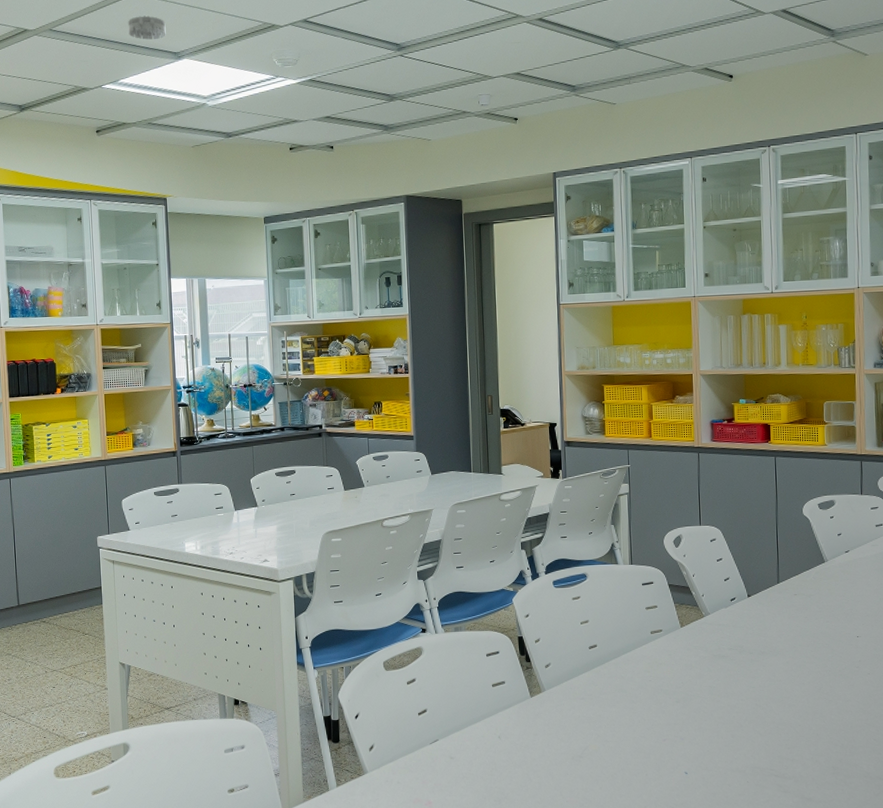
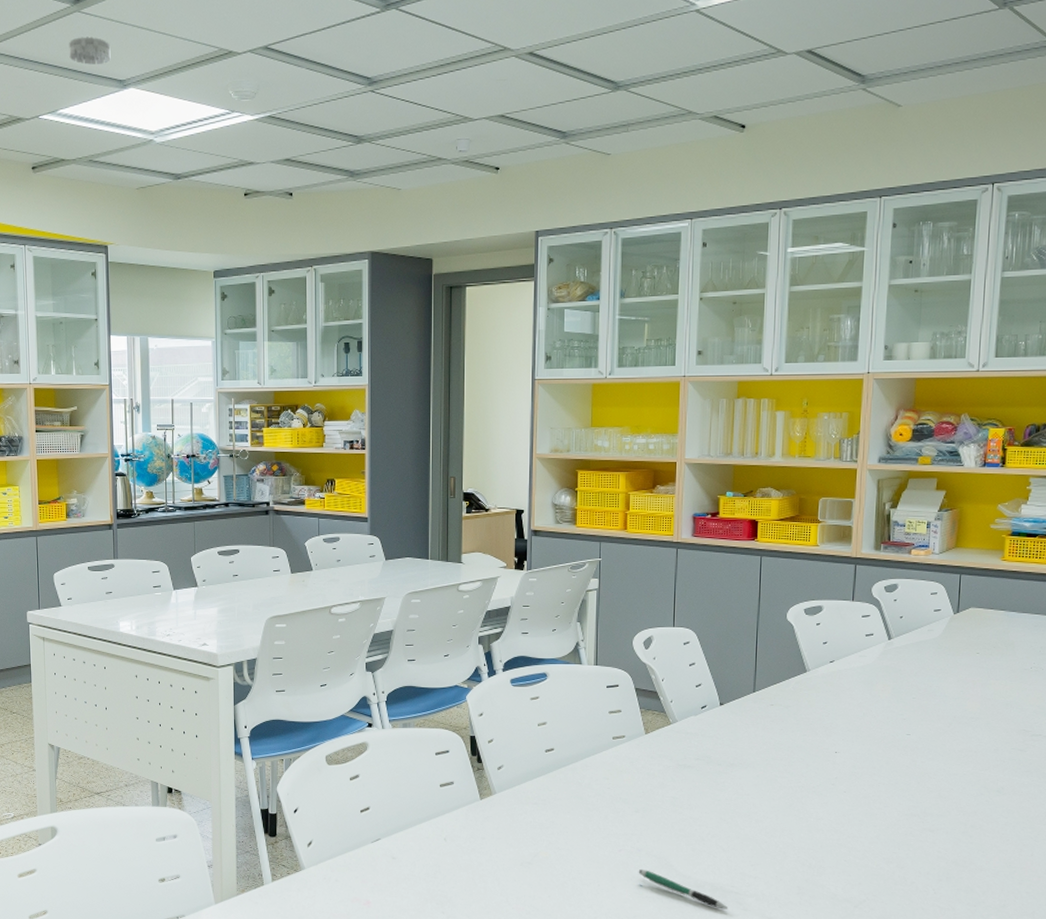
pen: none [683,757,770,793] -> present [638,870,729,910]

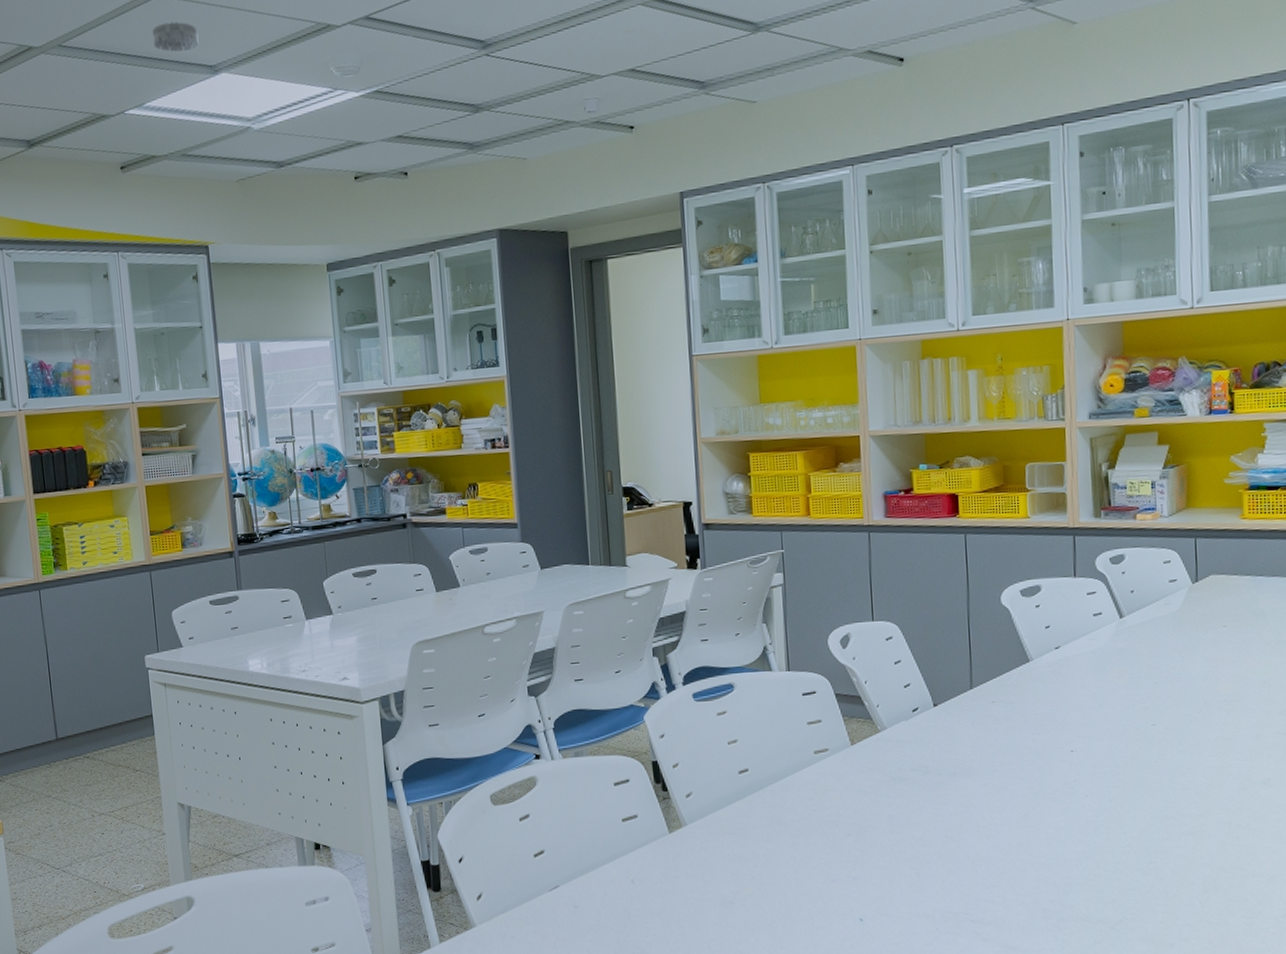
pen: present [638,870,729,910] -> none [856,901,965,941]

